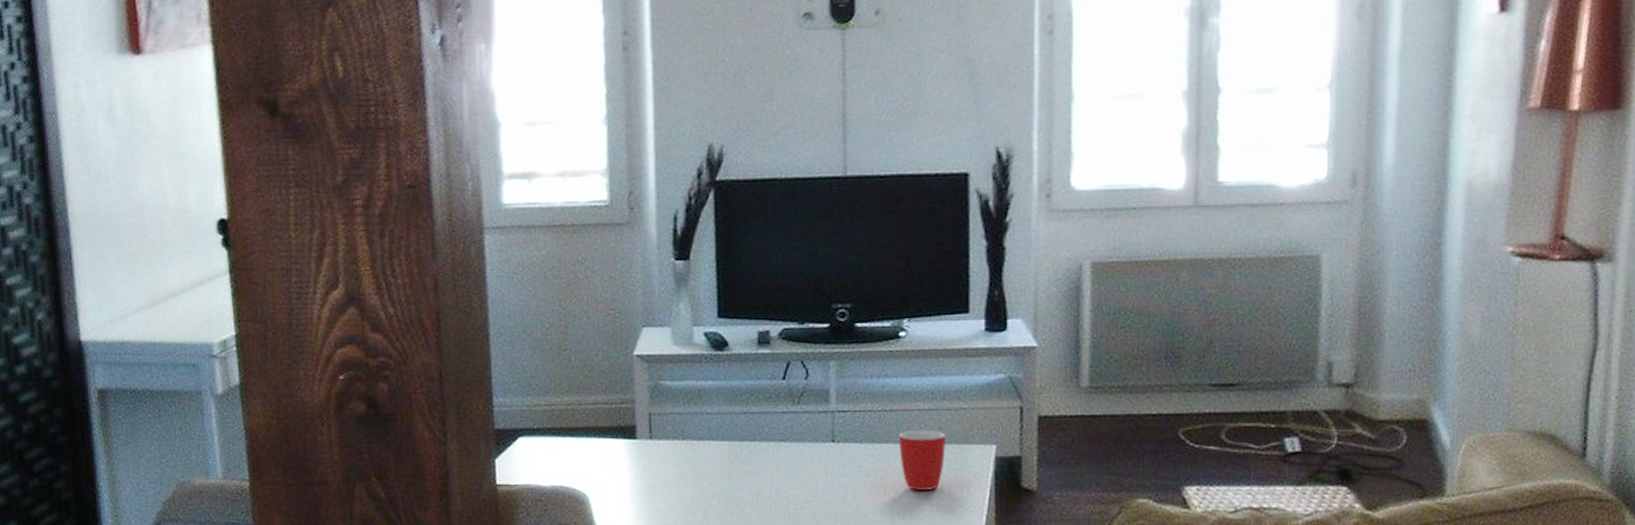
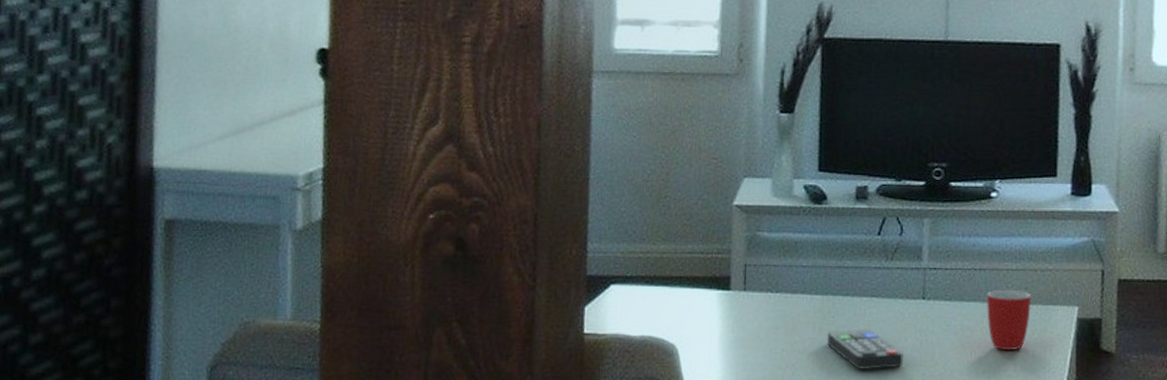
remote control: none [736,473,816,514] -> present [827,328,904,370]

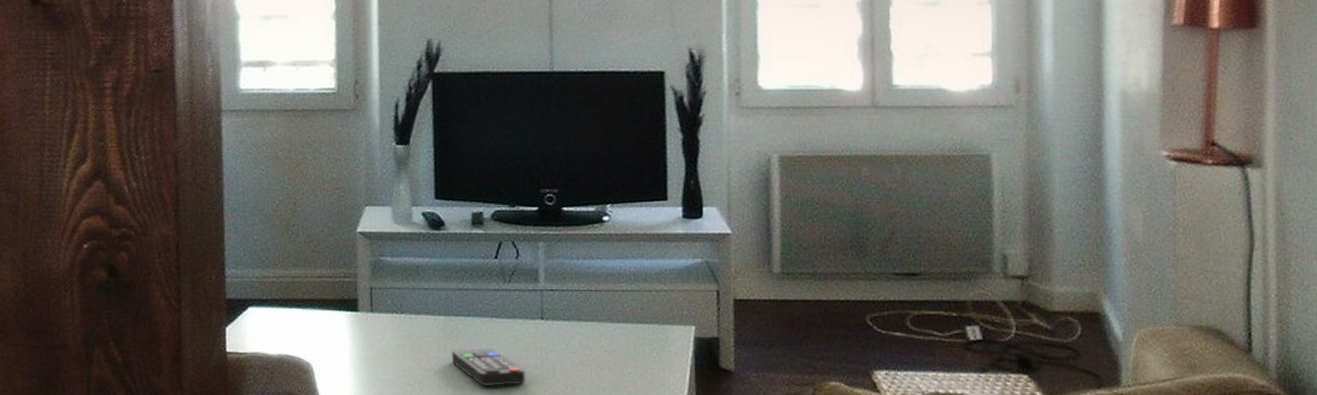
mug: present [986,289,1031,350] -> none [603,310,648,368]

